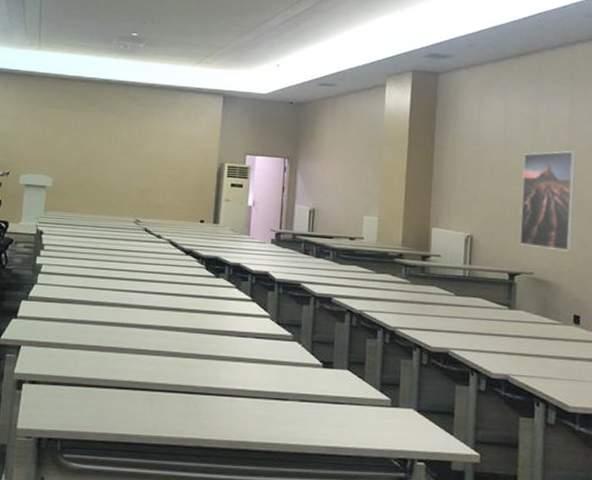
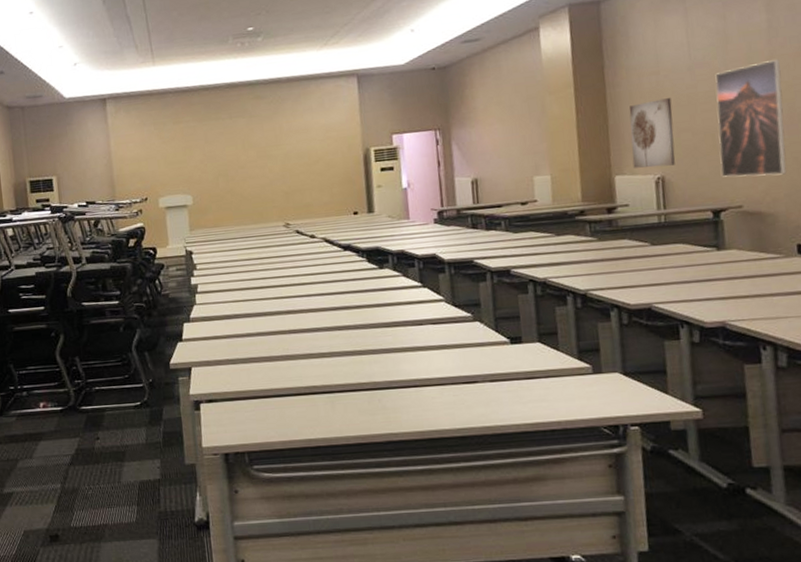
wall art: none [448,167,486,227] -> present [629,98,675,168]

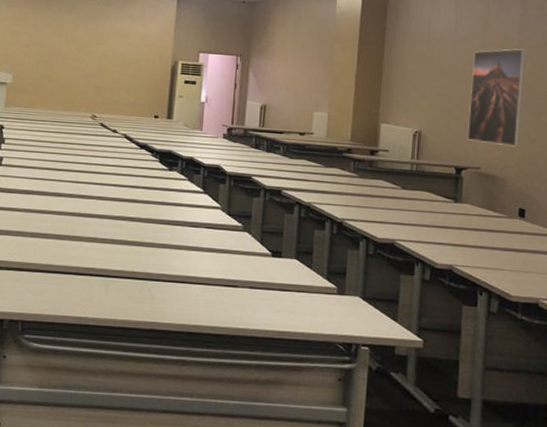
wall art: present [629,98,675,168] -> none [397,64,436,123]

